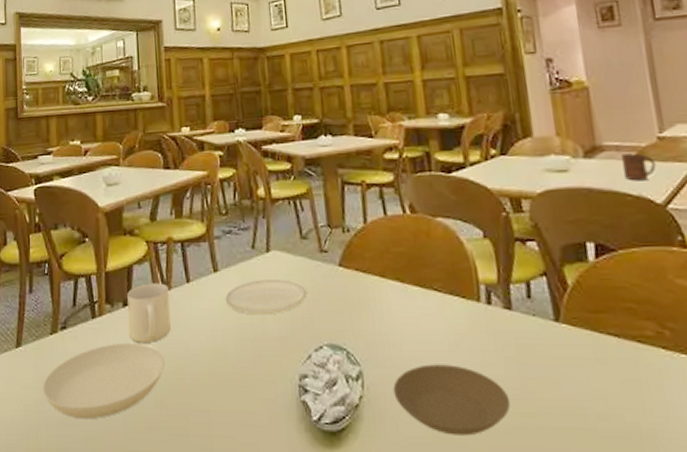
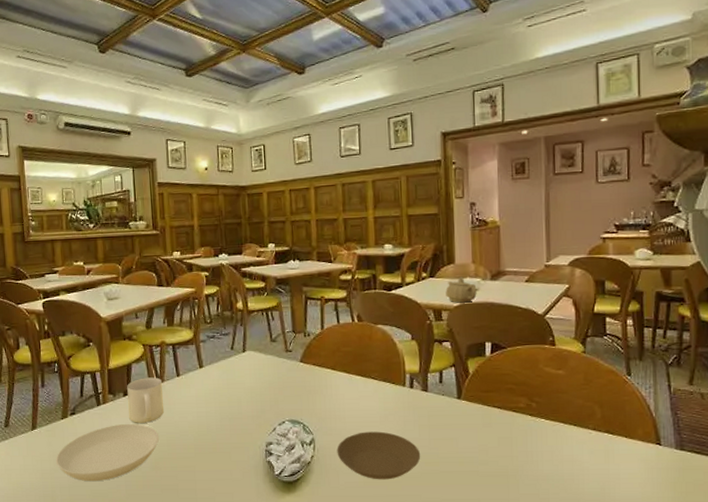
plate: present [225,278,307,315] -> none [208,372,274,400]
teapot: none [523,153,567,189] -> present [446,276,477,303]
cup: present [622,153,656,181] -> none [517,277,541,298]

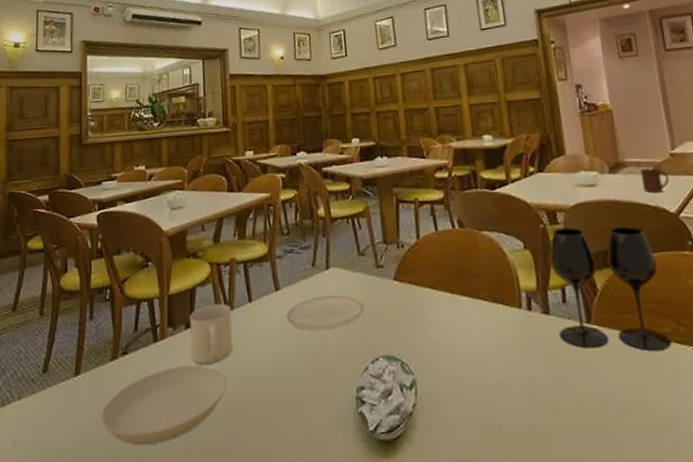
plate: none [208,372,274,400] -> present [286,294,364,331]
saucer: present [337,431,421,480] -> none [444,368,550,436]
wine glass: none [432,324,524,420] -> present [549,226,672,350]
teapot: present [446,276,477,303] -> none [558,170,595,202]
cup: none [517,277,541,298] -> present [641,168,670,193]

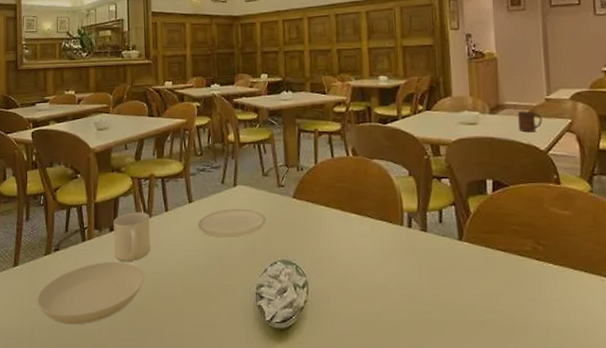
wine glass: present [549,226,672,350] -> none [430,159,531,265]

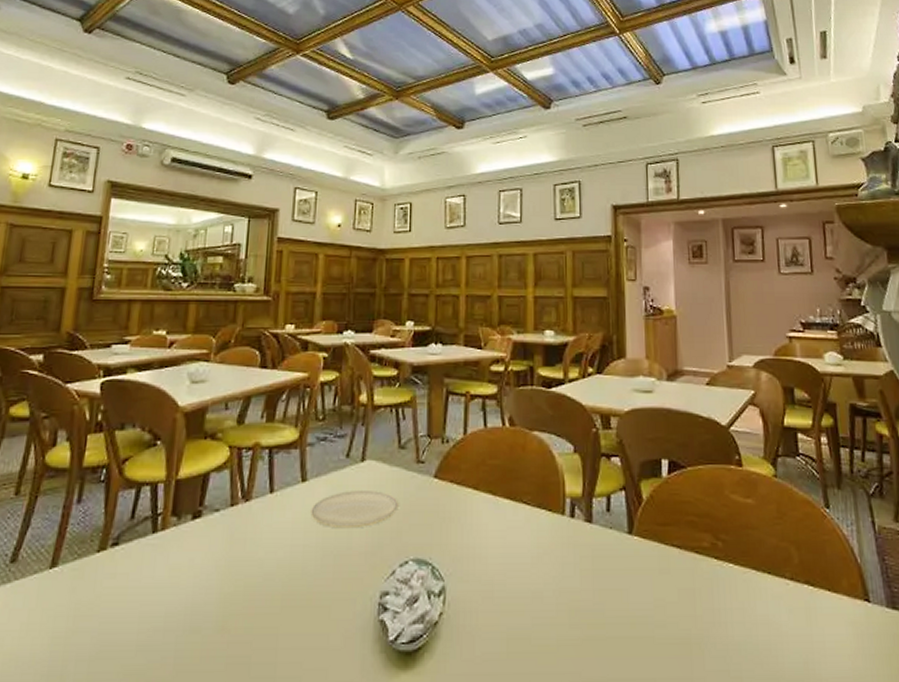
saucer: present [36,261,144,325] -> none [76,560,233,651]
cup: present [114,212,150,261] -> none [195,493,248,560]
cup: present [517,111,543,133] -> none [697,379,724,404]

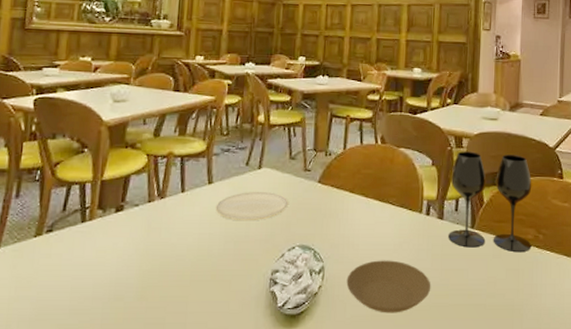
saucer: none [474,577,582,650] -> present [346,260,431,313]
wine glass: none [598,433,709,565] -> present [448,151,532,252]

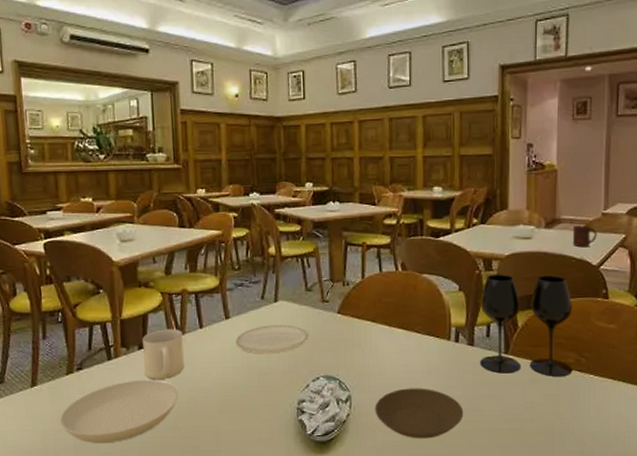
saucer: none [17,244,150,314] -> present [59,379,178,444]
cup: none [118,192,163,244] -> present [142,329,184,379]
cup: none [532,110,554,131] -> present [572,225,597,248]

